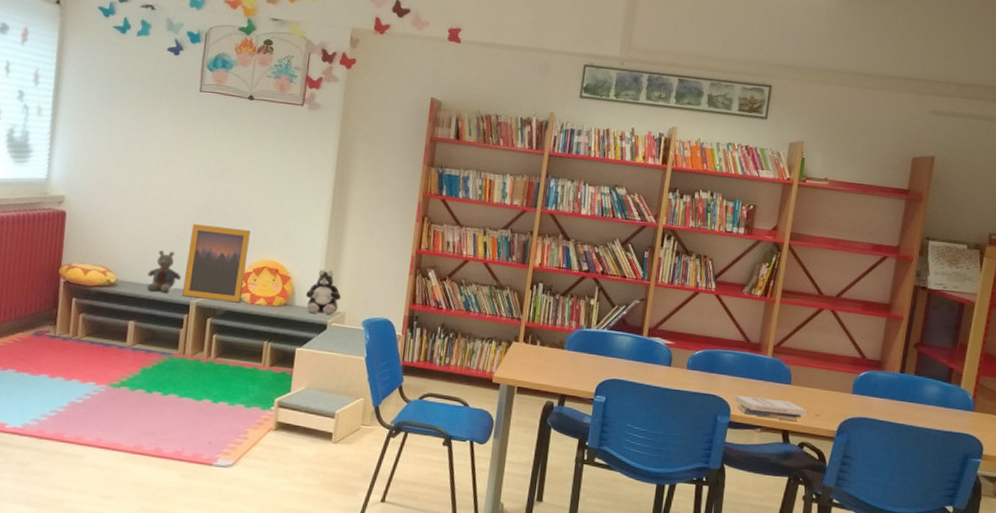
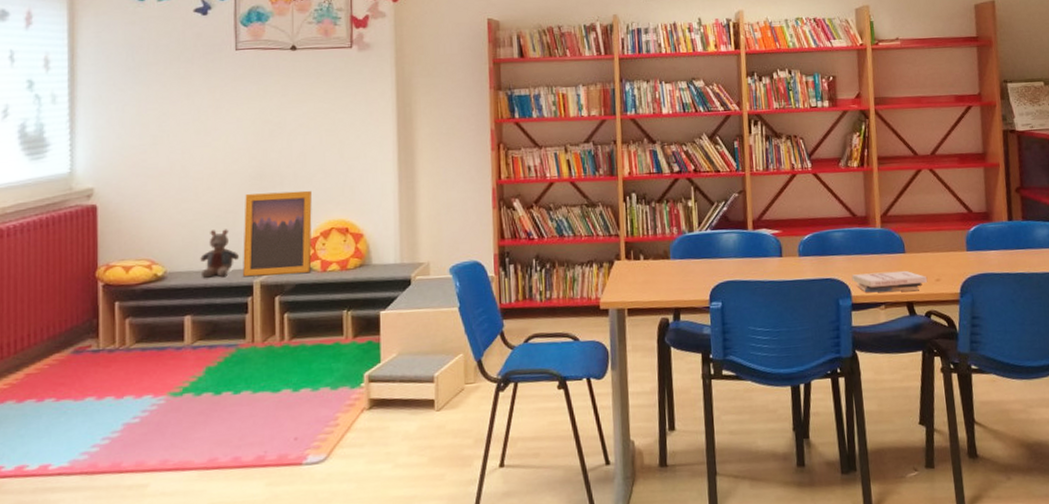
plush toy: present [305,269,342,315] -> none [382,219,423,270]

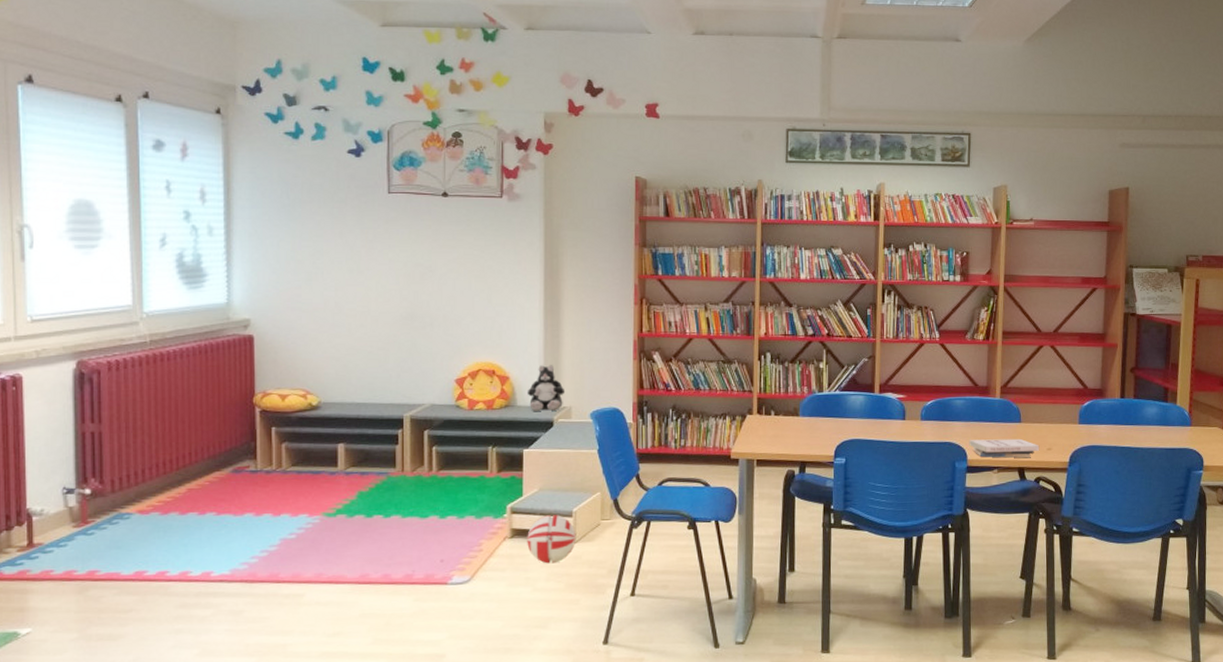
stuffed animal: present [200,229,239,278] -> none [353,365,390,410]
picture frame: present [243,190,312,277] -> none [394,332,460,411]
plush toy: none [382,219,423,270] -> present [527,365,566,412]
ball: none [386,381,439,436] -> present [527,515,576,564]

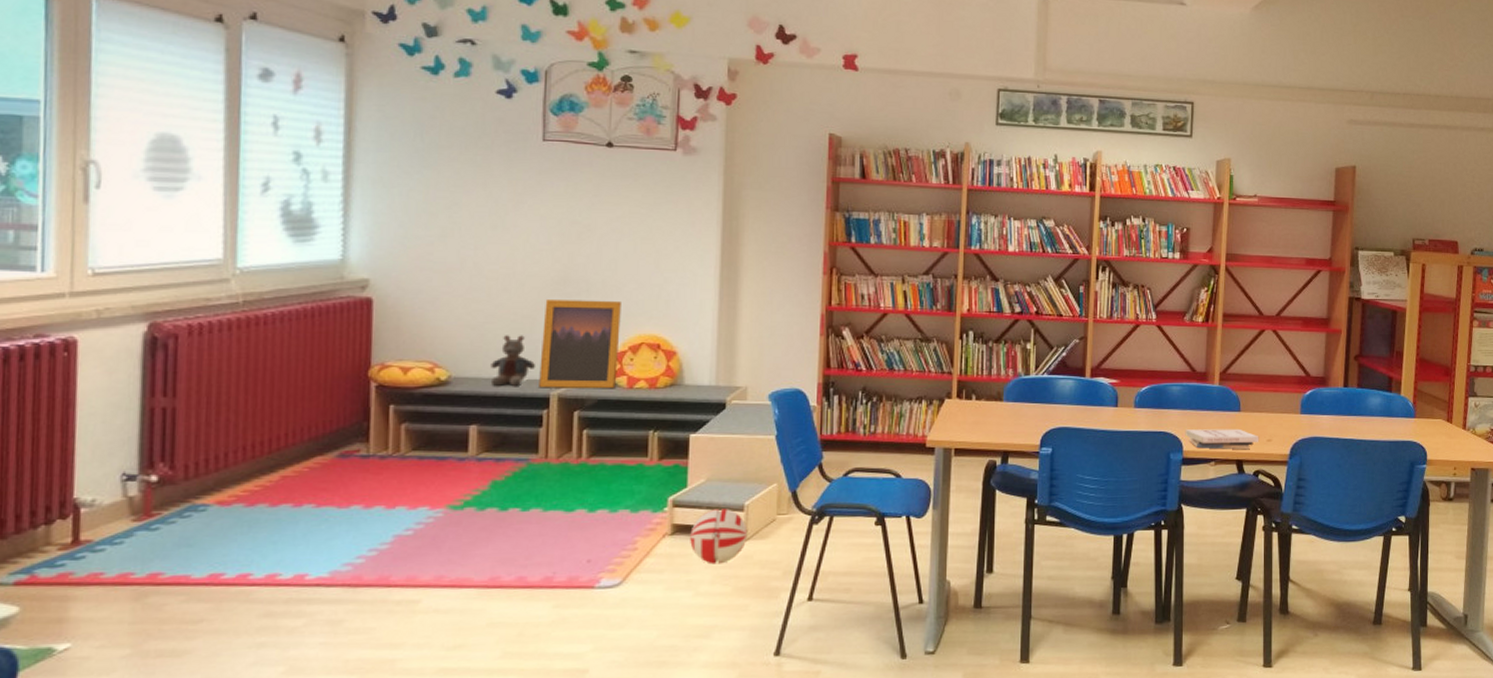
stuffed animal: none [353,365,390,410] -> present [490,335,535,387]
picture frame: none [394,332,460,411] -> present [539,300,621,389]
plush toy: present [527,365,566,412] -> none [696,339,741,392]

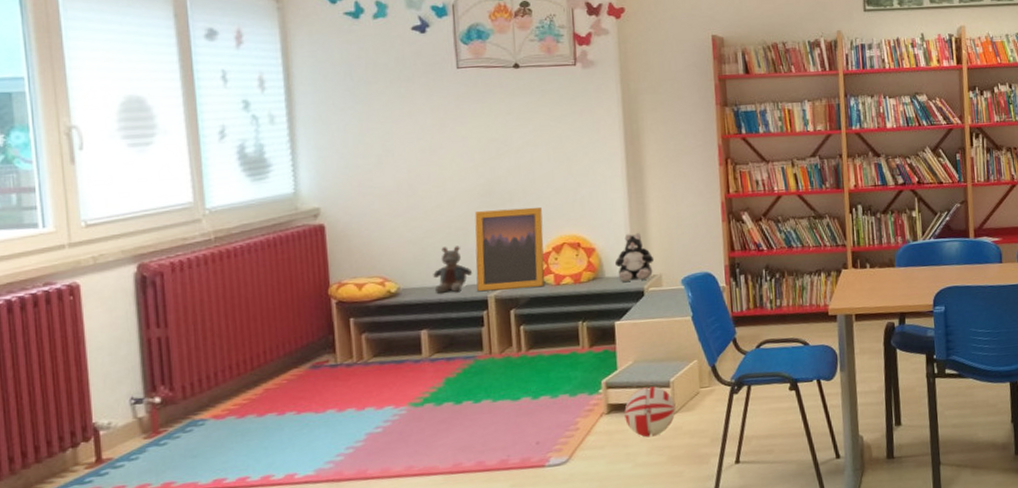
plush toy: none [696,339,741,392] -> present [614,233,655,283]

